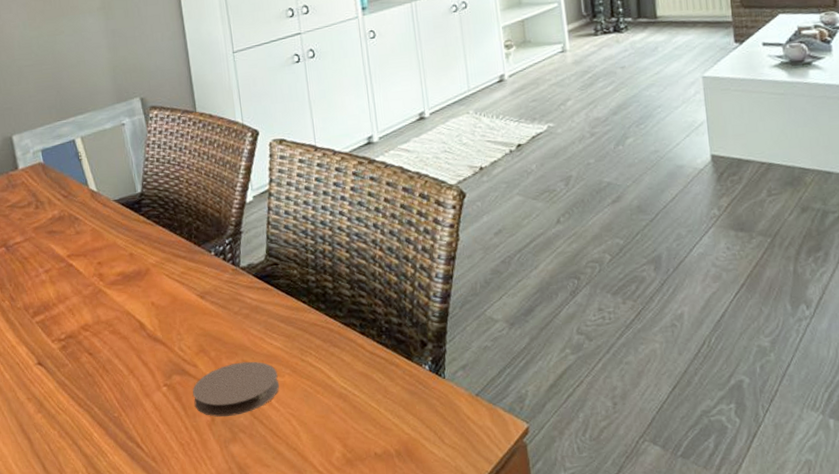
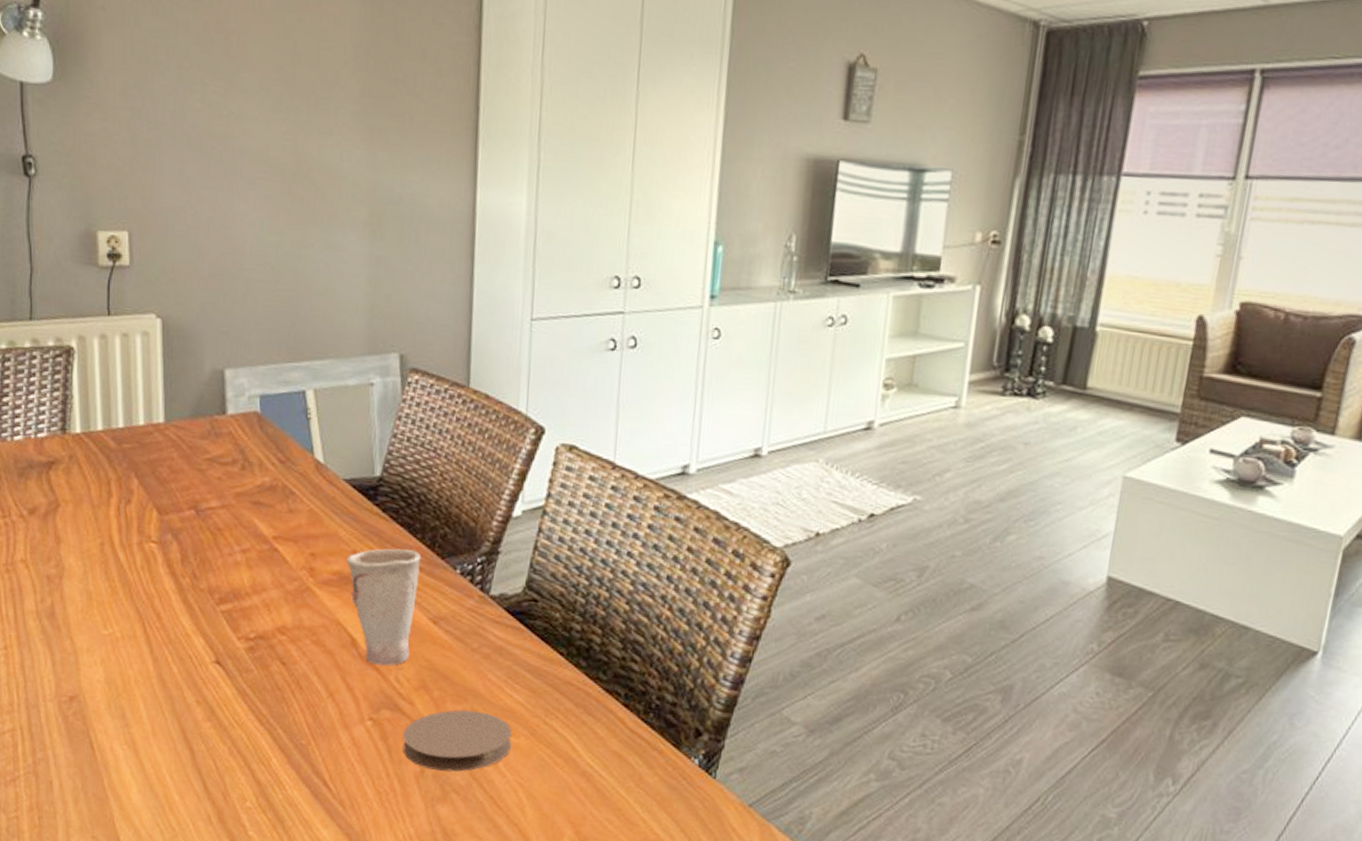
cup: none [125,244,187,341] -> present [346,548,420,666]

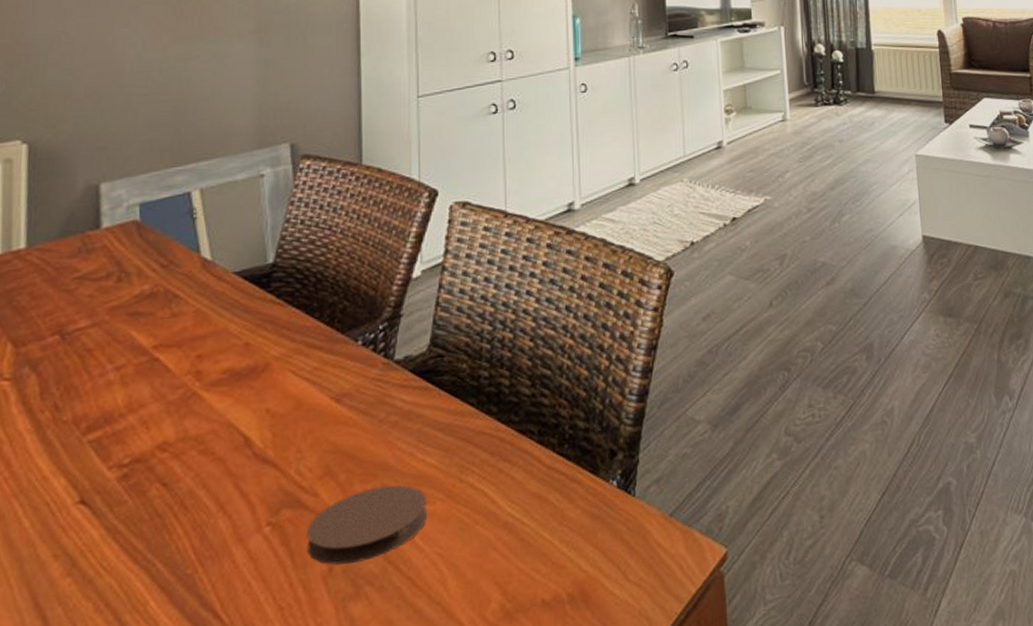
cup: present [346,548,420,666] -> none [237,330,319,462]

